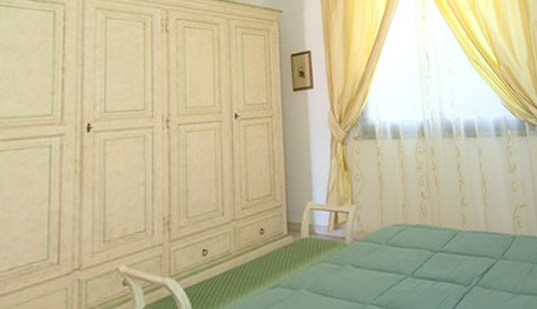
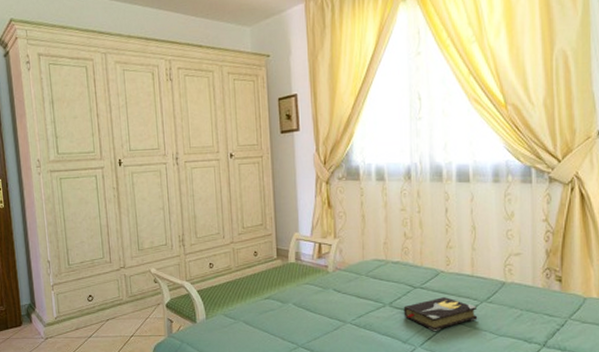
hardback book: none [425,258,496,300] -> present [403,297,478,332]

